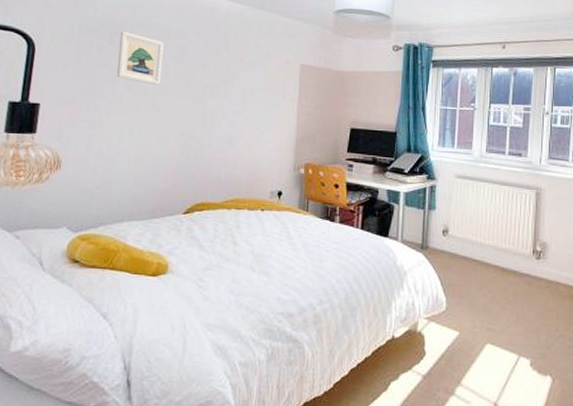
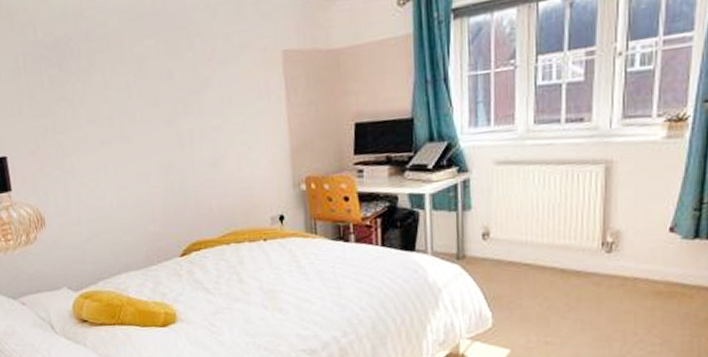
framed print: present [117,31,164,86] -> none [68,50,125,112]

